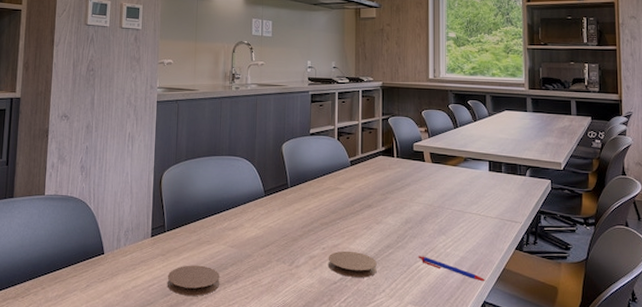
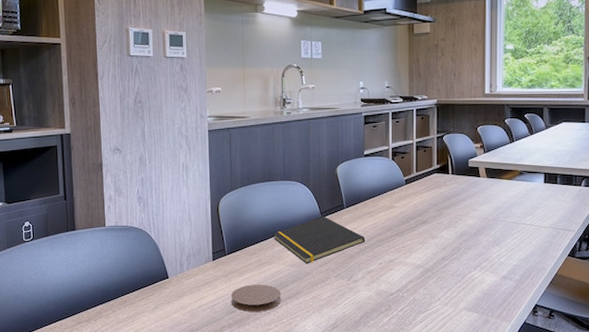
notepad: none [215,195,309,246] -> present [273,217,366,264]
coaster: present [328,251,377,277] -> none [385,264,432,288]
pen: present [418,256,486,282] -> none [472,266,538,287]

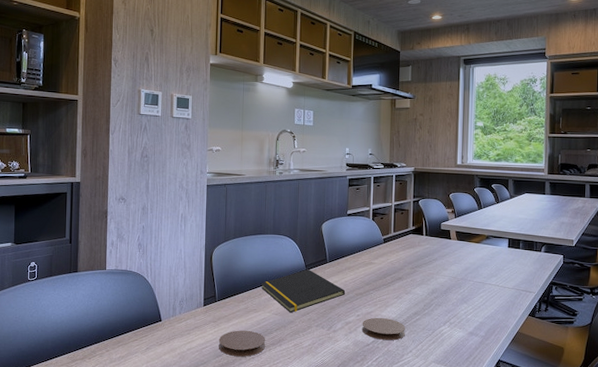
coaster: none [385,264,432,288] -> present [362,317,405,340]

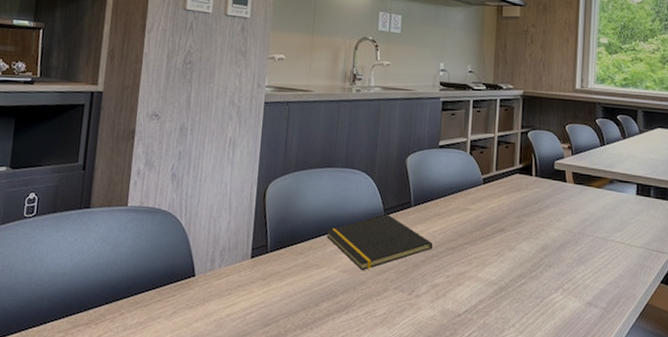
coaster: present [218,330,266,357] -> none [267,291,329,327]
coaster: present [362,317,405,340] -> none [452,279,507,310]

